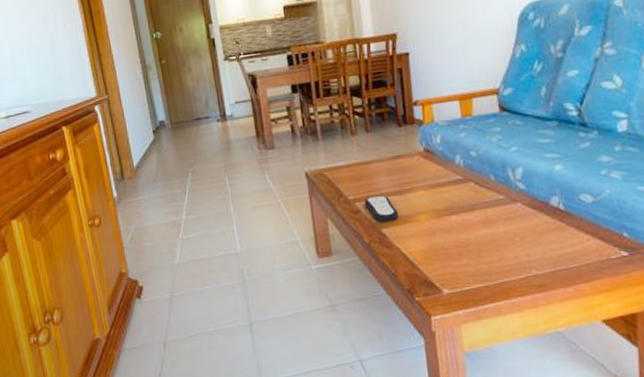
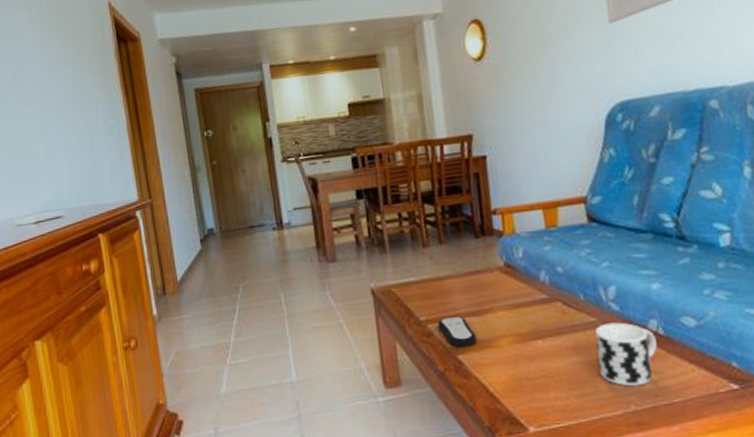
cup: none [503,199,558,255] -> present [595,322,657,387]

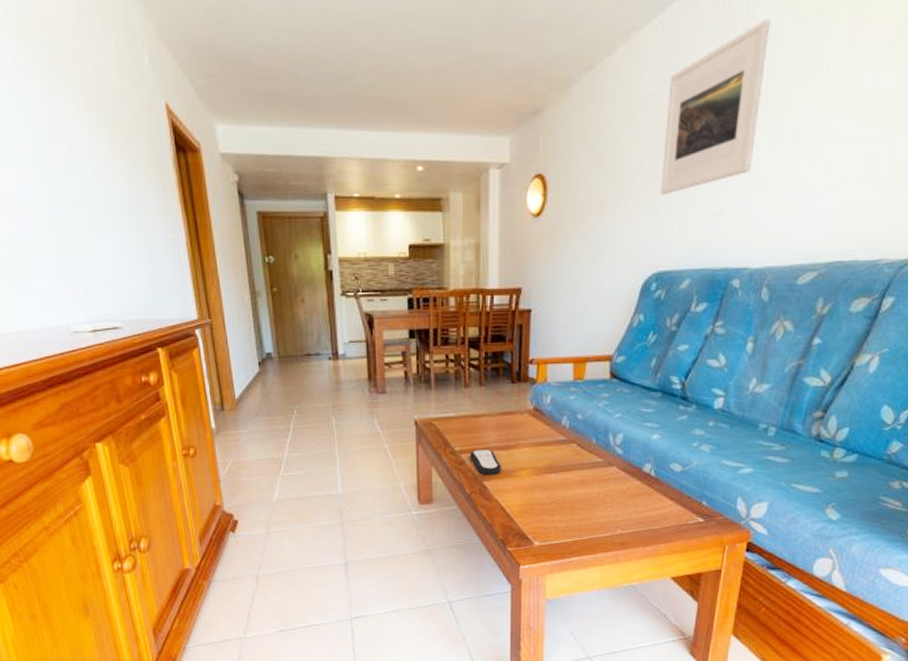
cup: present [595,322,657,387] -> none [597,464,647,515]

